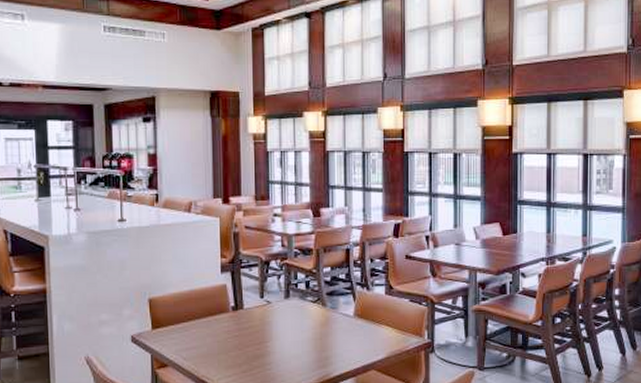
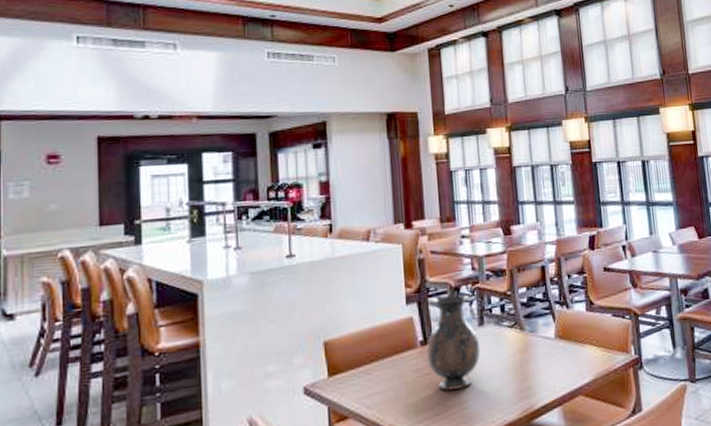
vase: none [238,267,285,352] -> present [427,294,481,391]

